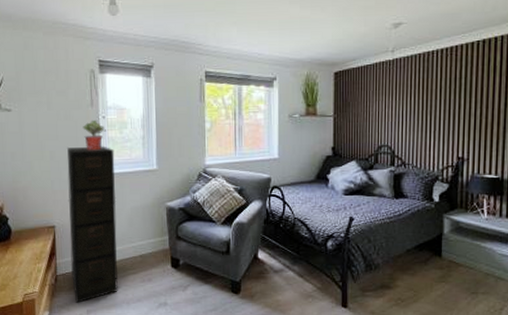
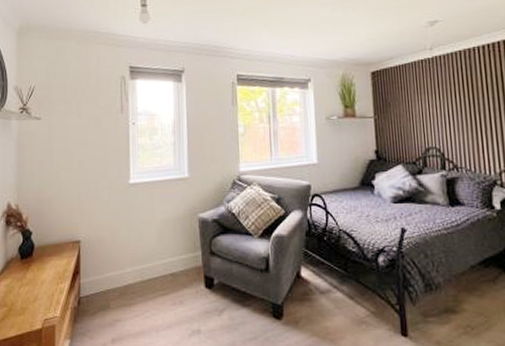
filing cabinet: present [67,146,119,303] -> none [94,153,147,330]
potted plant: present [82,119,106,151] -> none [112,126,136,159]

